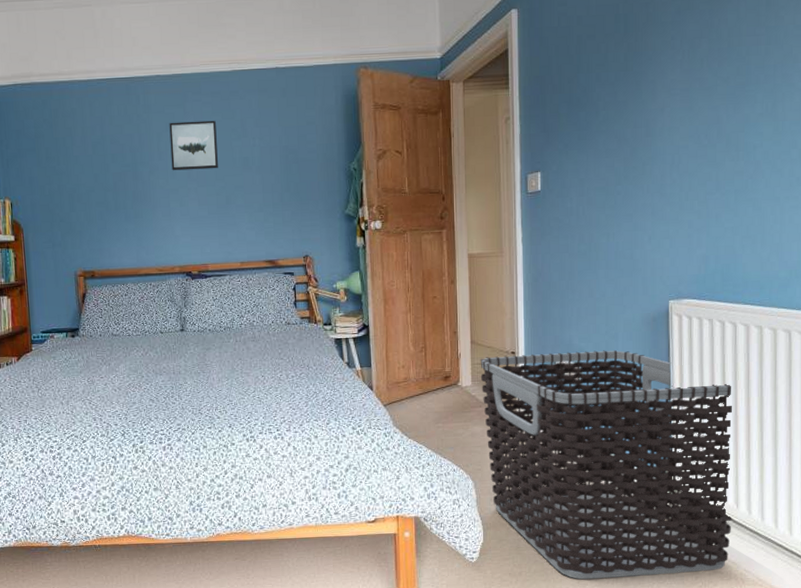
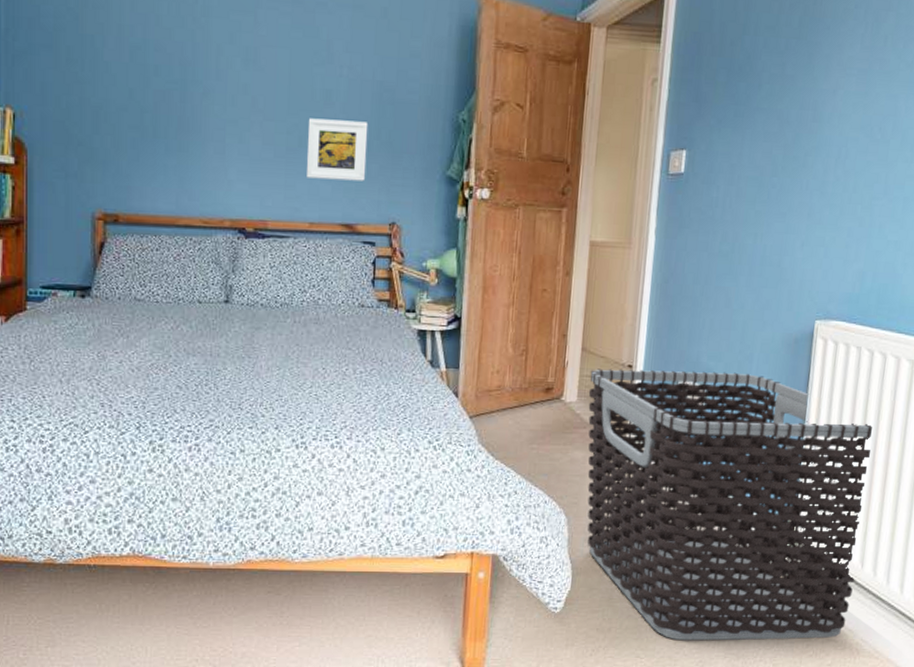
wall art: present [169,120,218,171] -> none [232,32,295,100]
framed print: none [232,179,281,228] -> present [307,118,369,181]

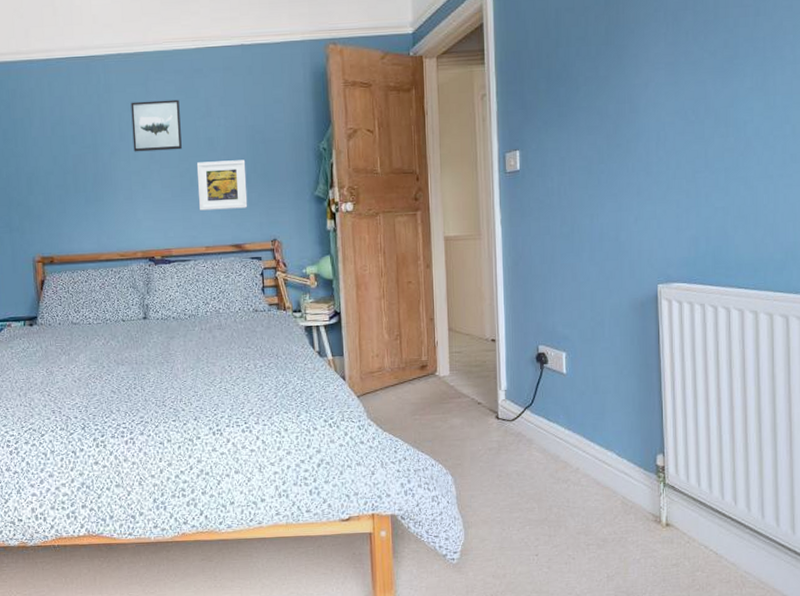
wall art: none [232,32,295,100] -> present [131,99,182,152]
clothes hamper: present [587,368,872,641] -> none [458,337,730,582]

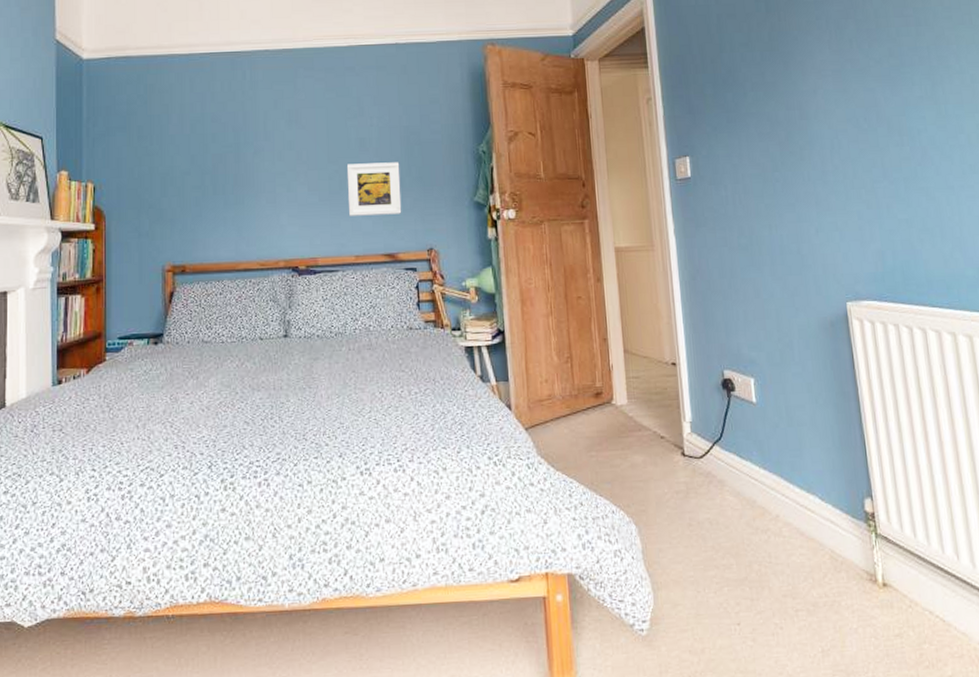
wall art: present [131,99,182,152] -> none [277,98,331,152]

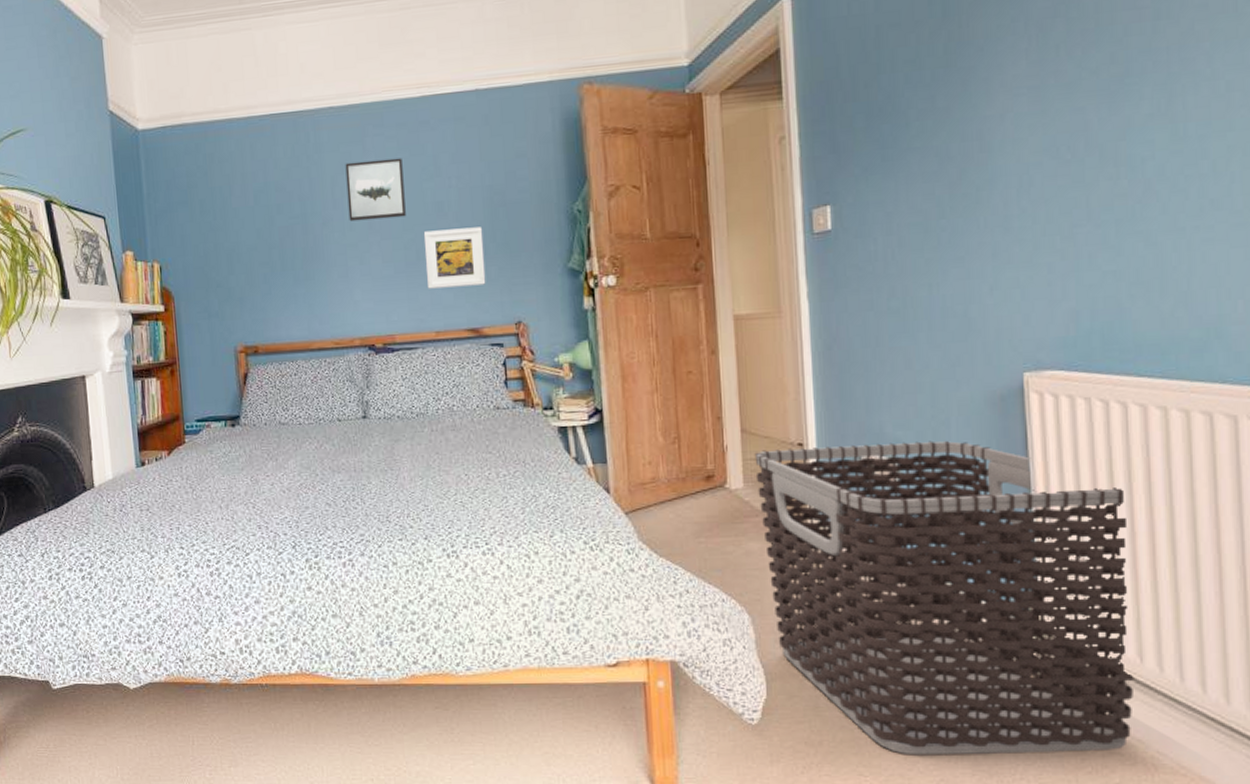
wall art: none [277,98,331,152] -> present [345,158,406,222]
clothes hamper: none [636,361,957,659] -> present [754,441,1135,755]

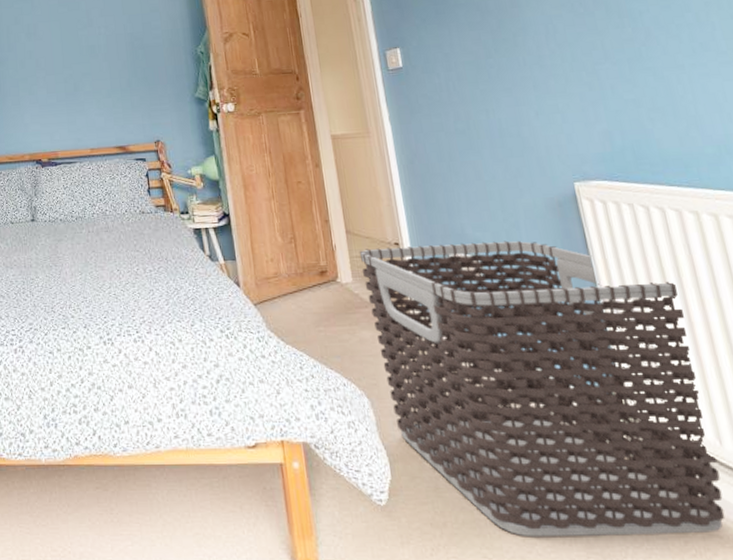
wall art: present [345,158,406,222] -> none [18,12,66,61]
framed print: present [423,227,486,289] -> none [79,65,130,114]

